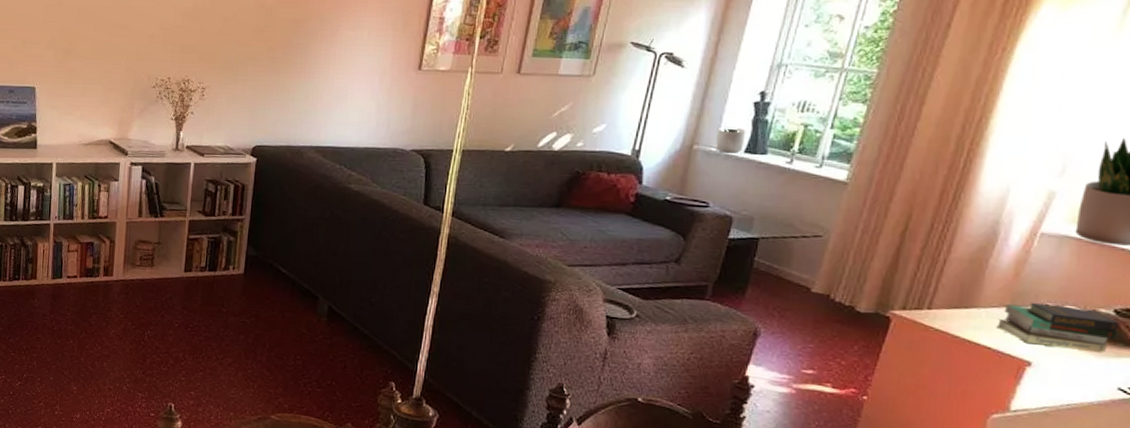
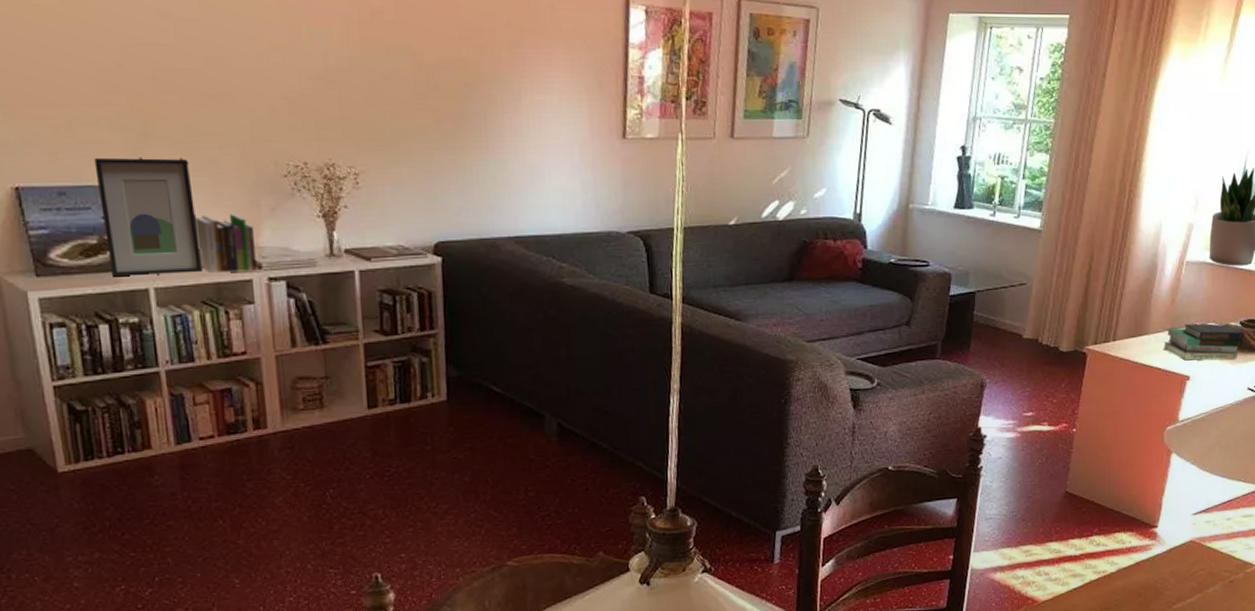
picture frame: none [31,67,92,155] -> present [94,157,204,277]
books: none [87,113,126,157] -> present [194,214,257,274]
planter: present [715,126,746,153] -> none [928,183,954,210]

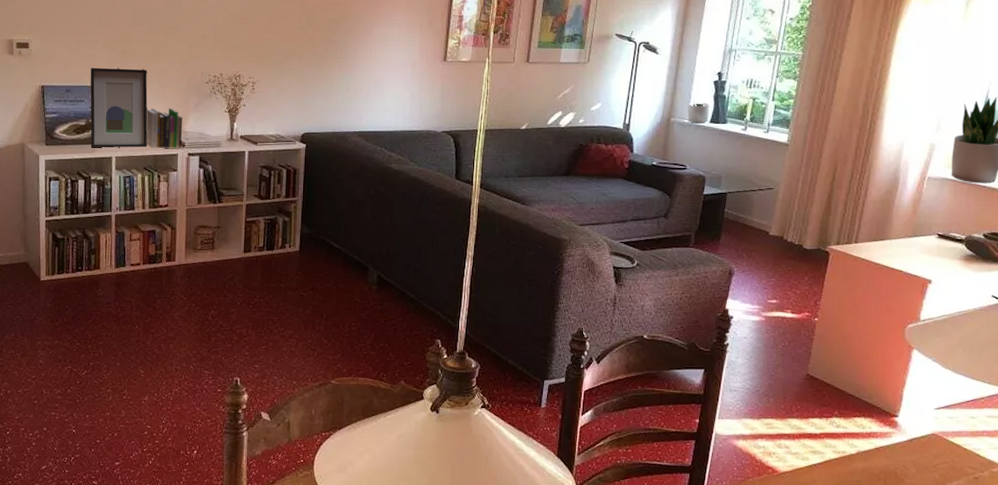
planter: none [928,183,954,210] -> present [688,102,710,124]
books: present [1163,323,1244,361] -> none [904,232,987,269]

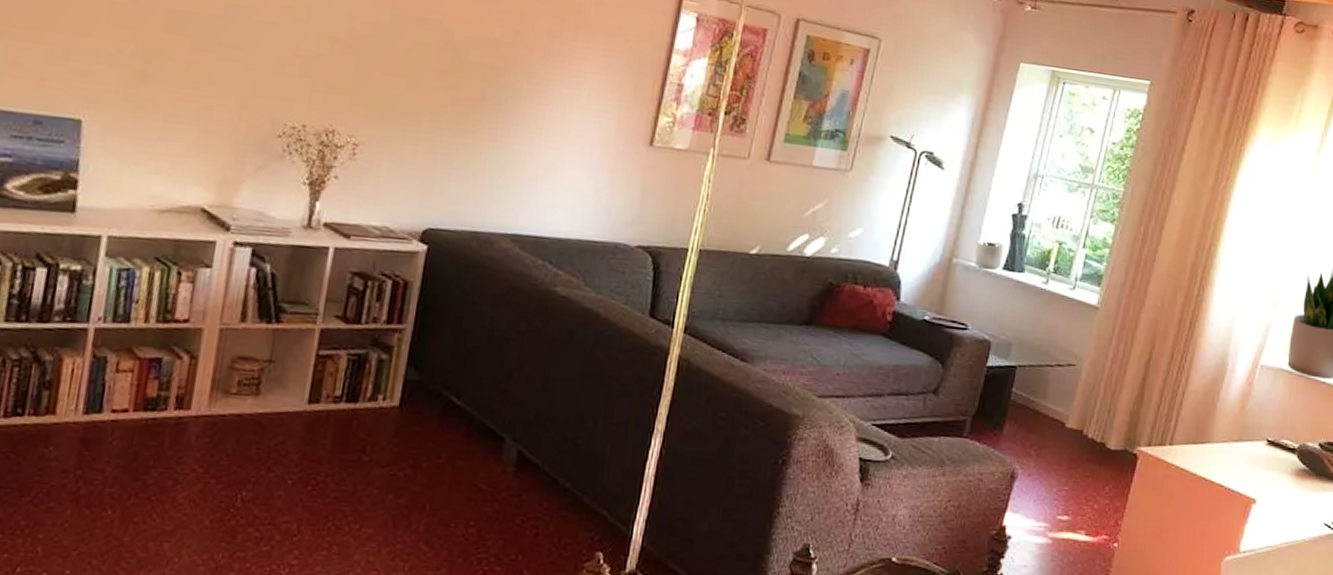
picture frame: present [89,67,148,148] -> none [65,90,181,226]
books: present [146,108,182,149] -> none [164,166,231,233]

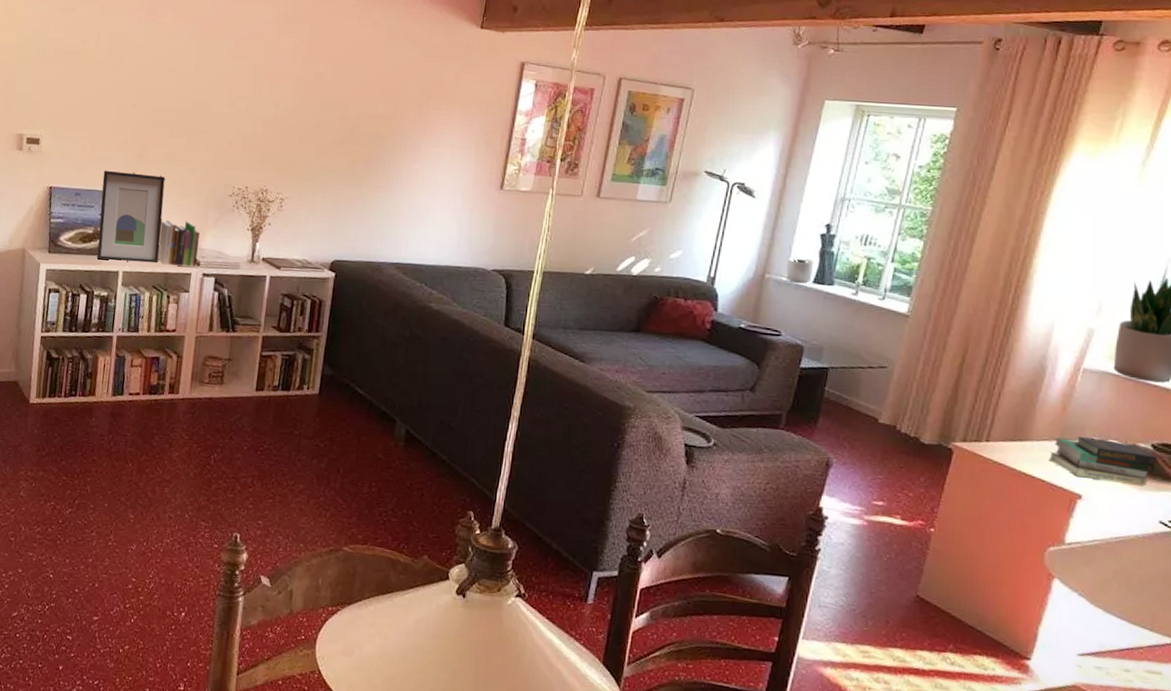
picture frame: none [65,90,181,226] -> present [96,170,166,264]
books: none [164,166,231,233] -> present [157,220,200,267]
books: none [1227,436,1323,488] -> present [1048,436,1156,487]

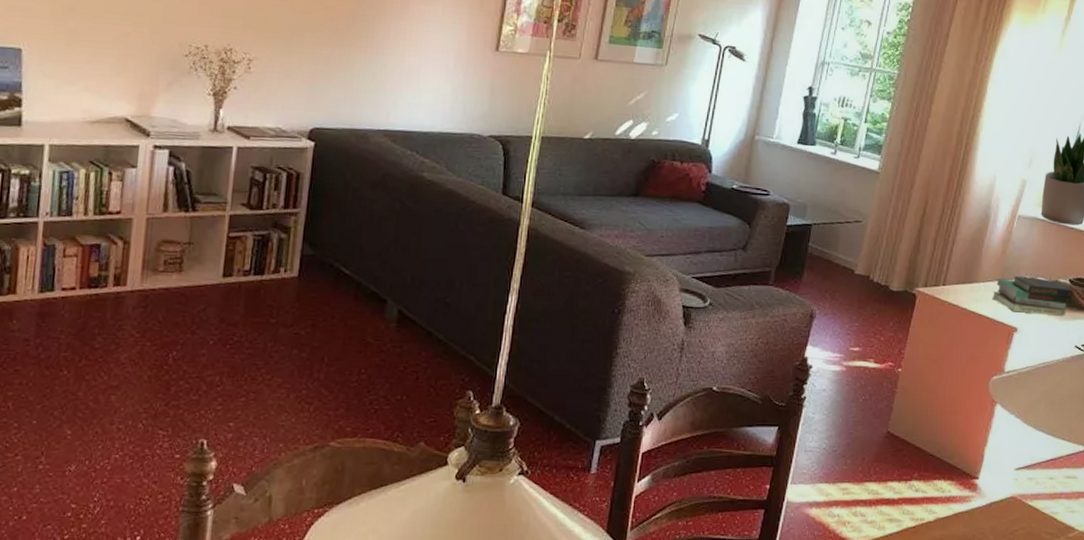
picture frame: present [96,170,166,264] -> none [13,23,103,135]
books: present [157,220,200,267] -> none [95,84,149,138]
planter: present [786,257,814,283] -> none [773,118,798,144]

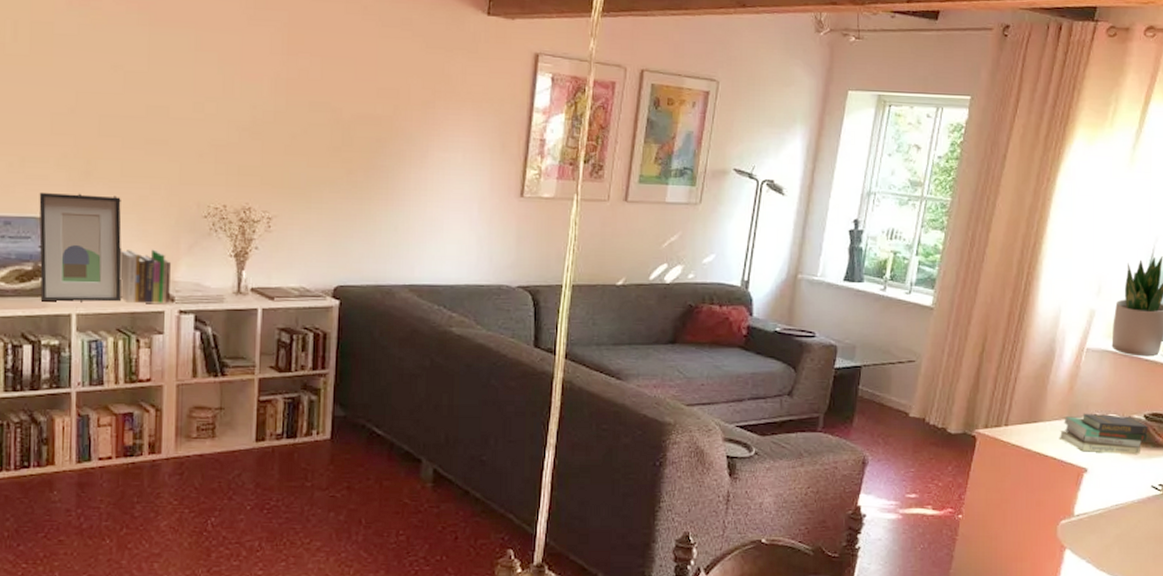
picture frame: none [13,23,103,135] -> present [37,192,122,303]
books: none [95,84,149,138] -> present [119,249,171,304]

